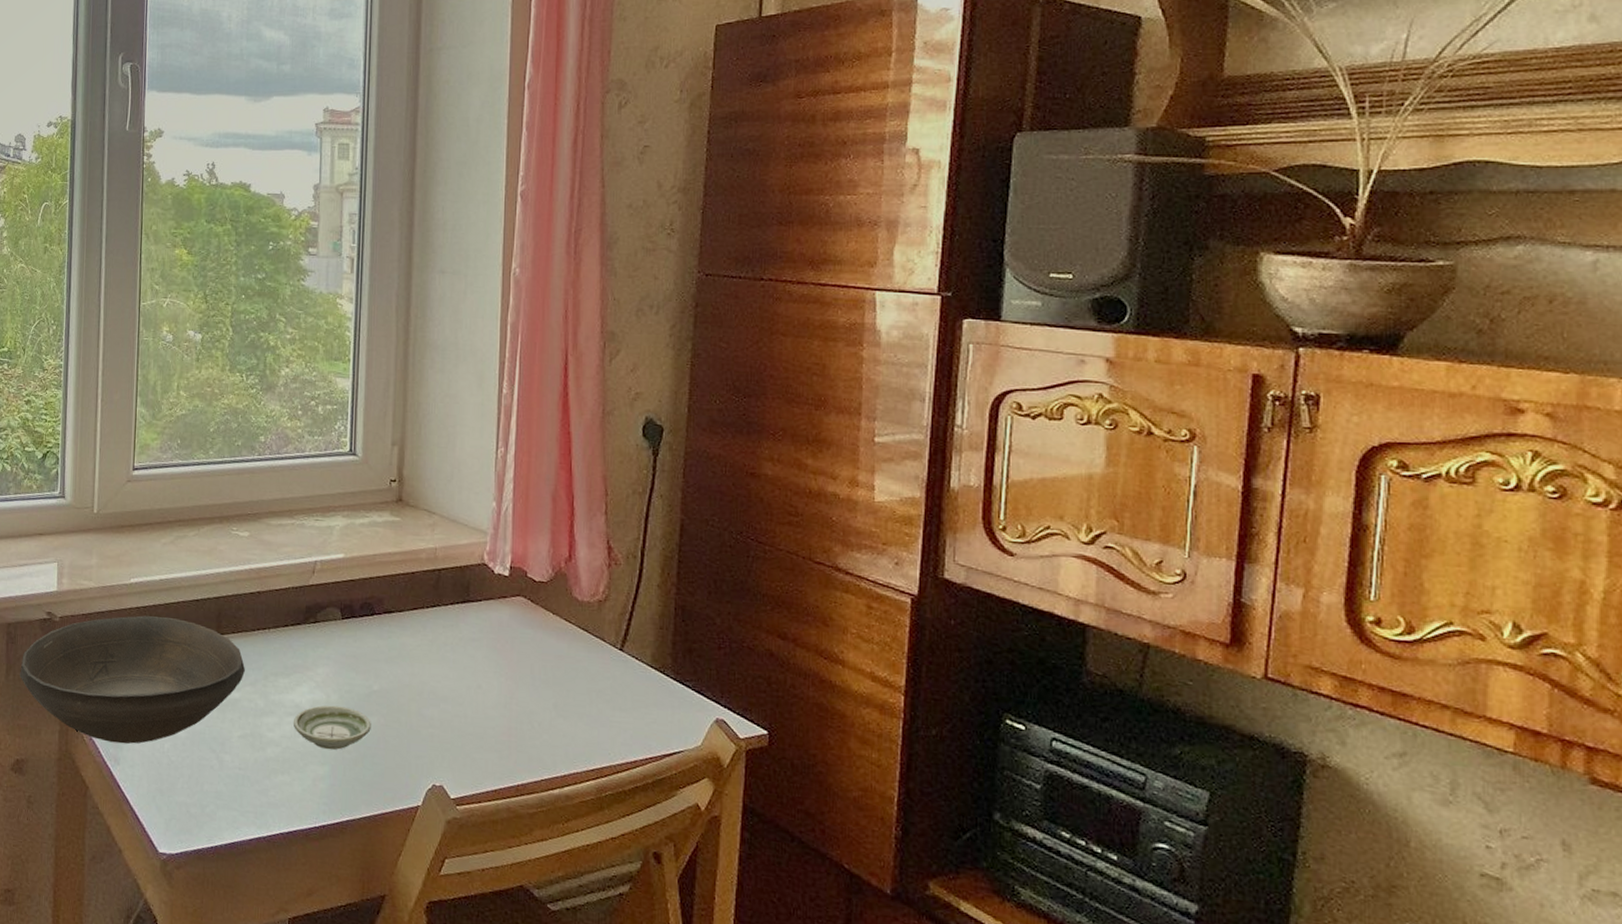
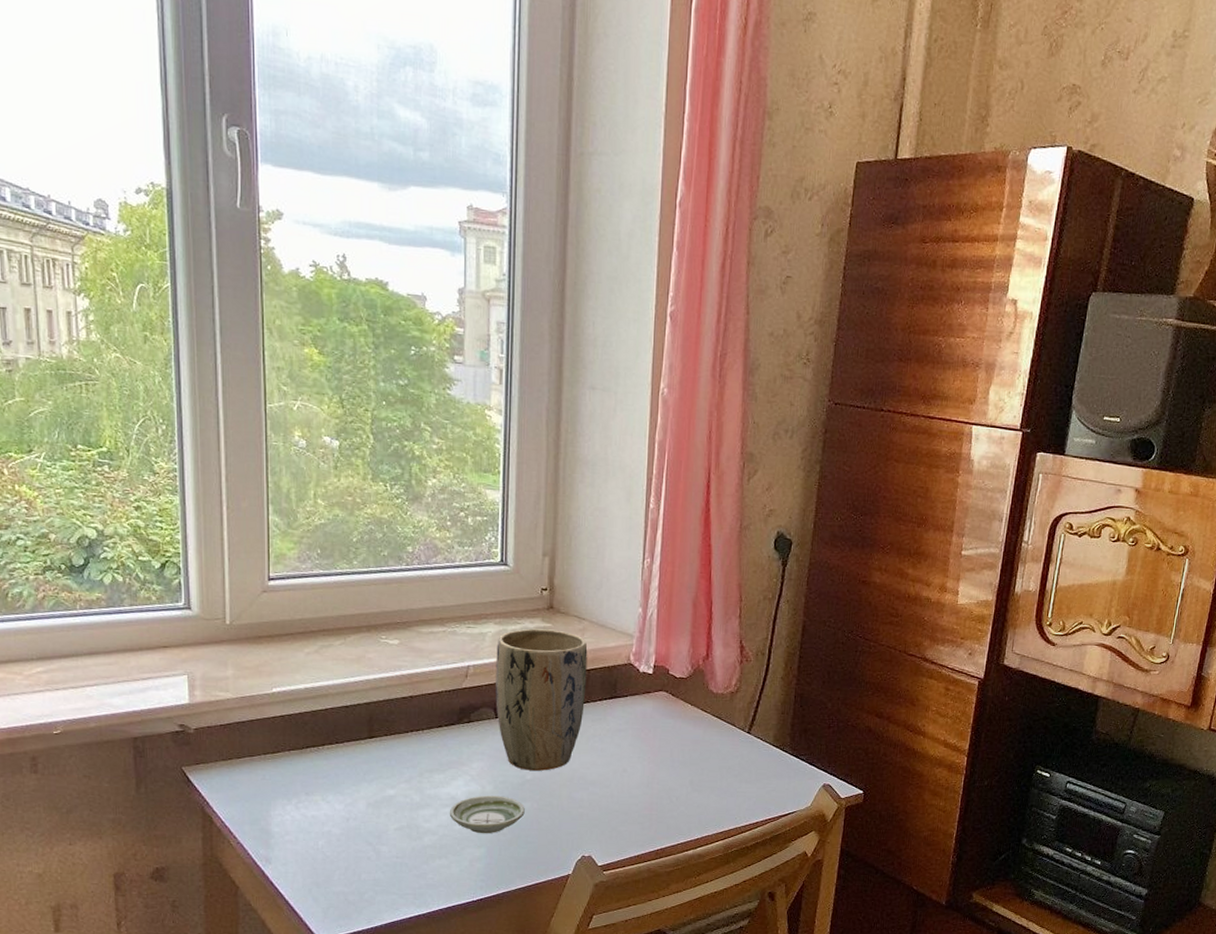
bowl: present [20,615,245,744] -> none [152,723,399,845]
plant pot: none [342,522,438,682] -> present [495,628,588,771]

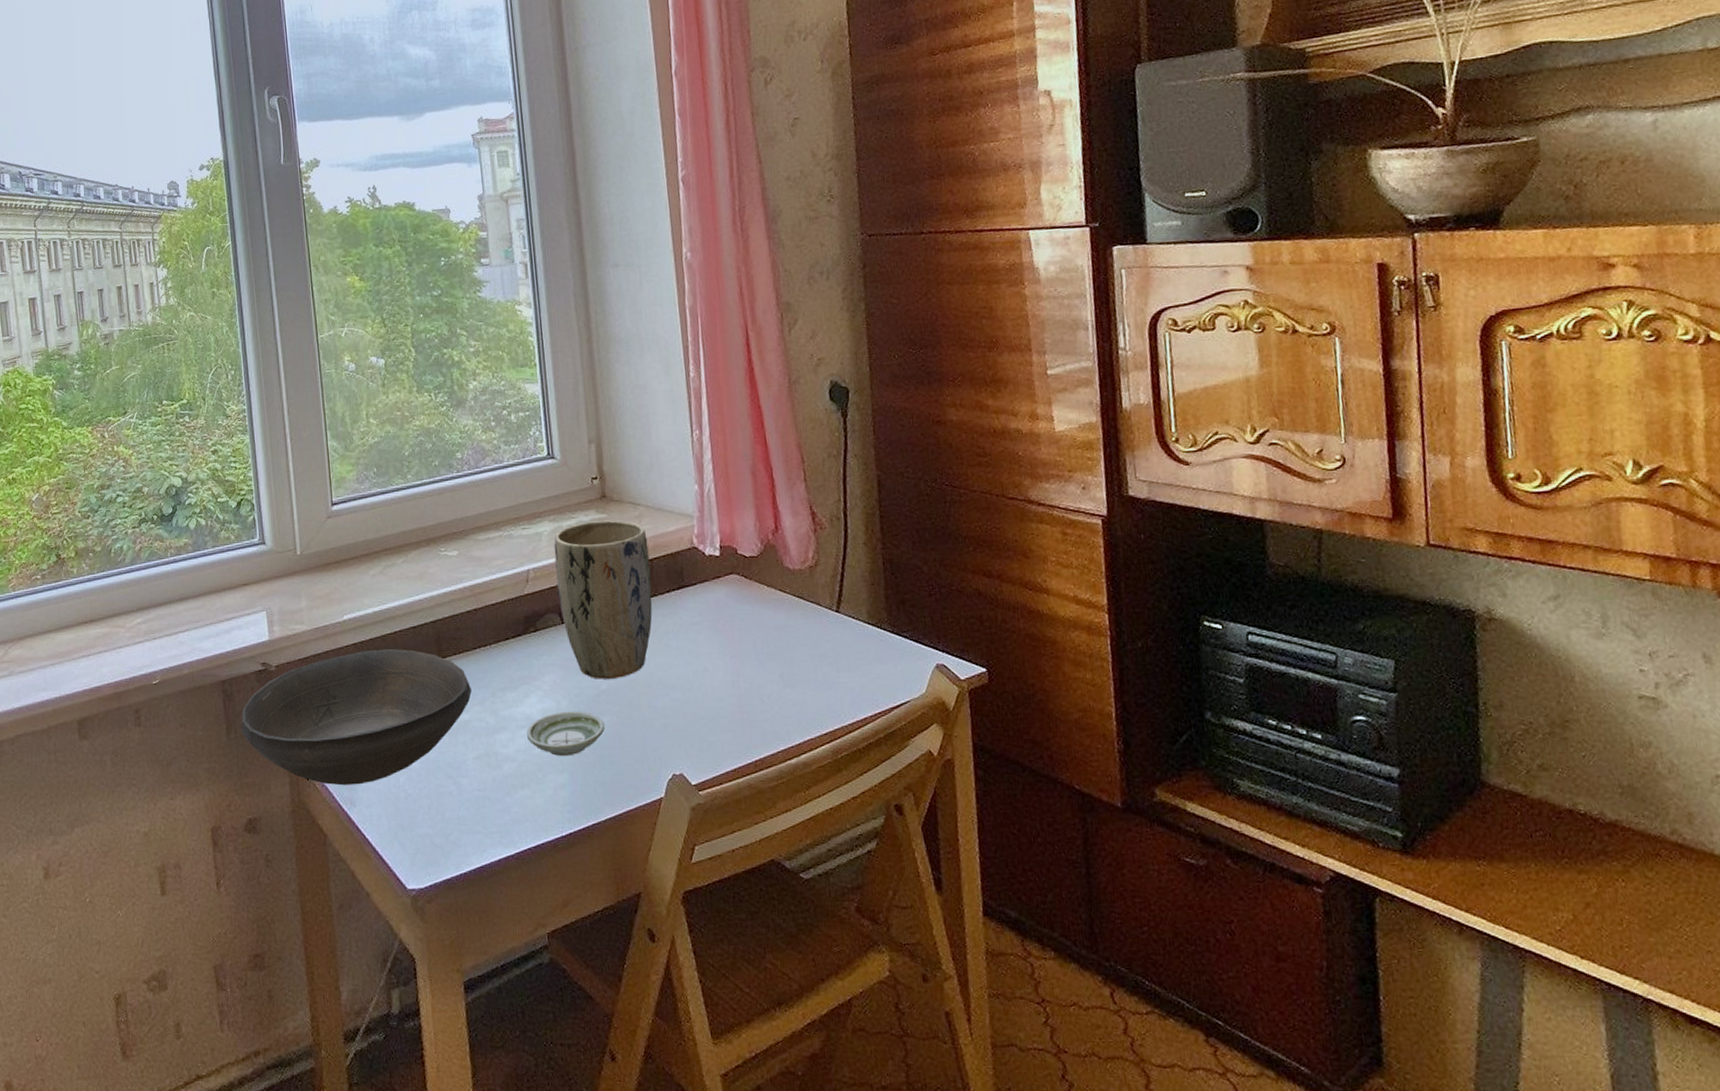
bowl: none [152,723,399,845] -> present [241,648,472,786]

